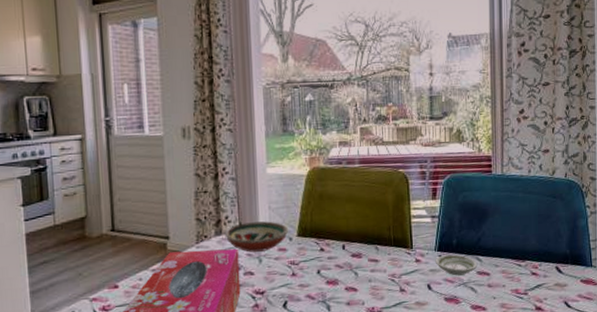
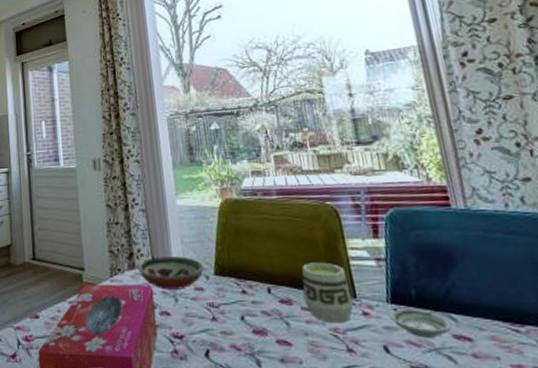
cup: none [371,221,410,270] -> present [302,262,354,324]

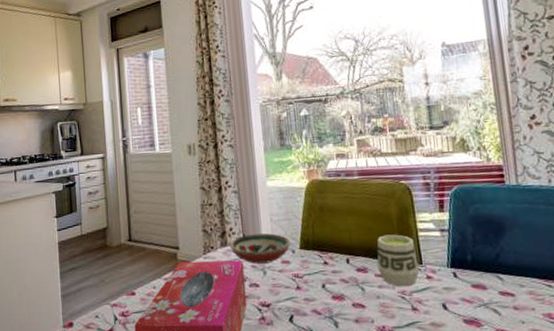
saucer: present [389,309,453,338] -> none [448,271,499,296]

